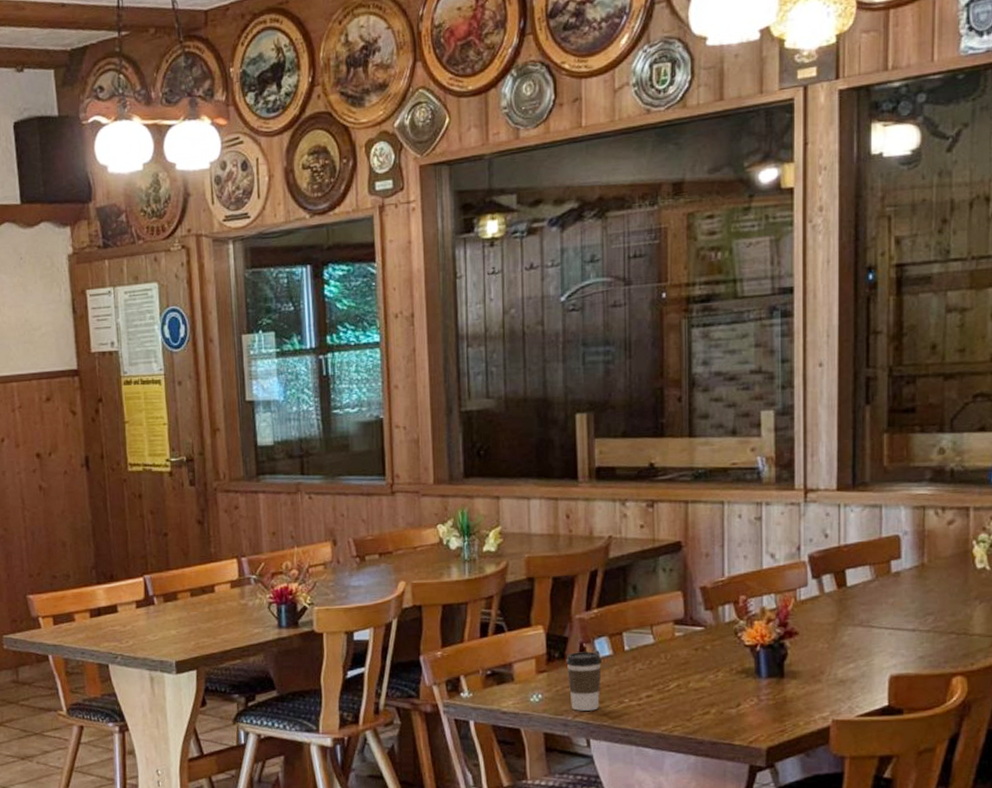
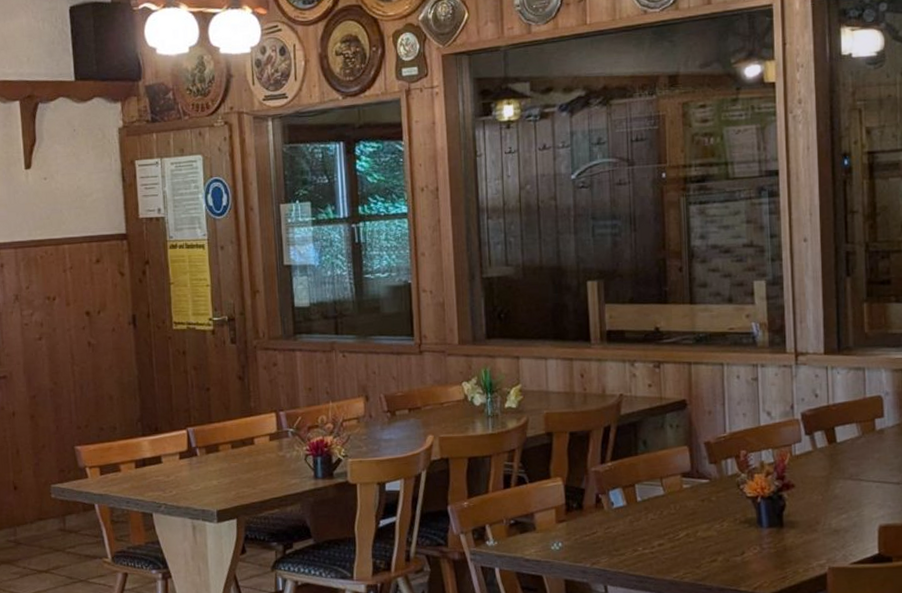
coffee cup: present [566,651,602,711] -> none [583,502,617,559]

